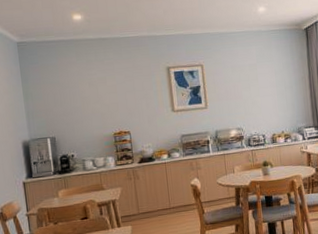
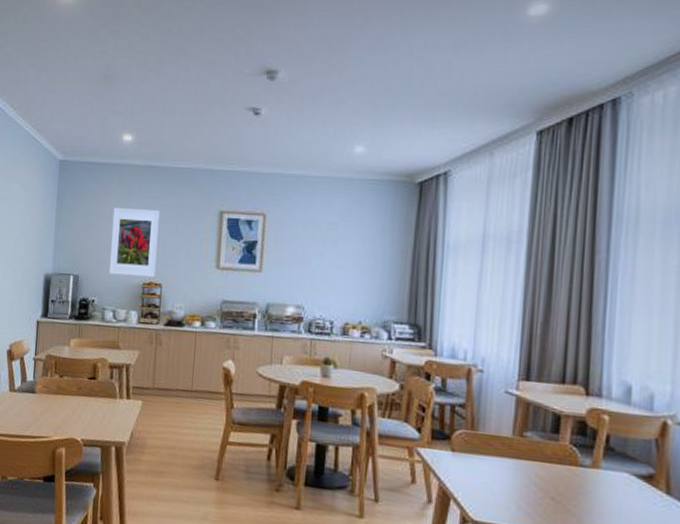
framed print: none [76,73,123,131] -> present [108,207,160,278]

